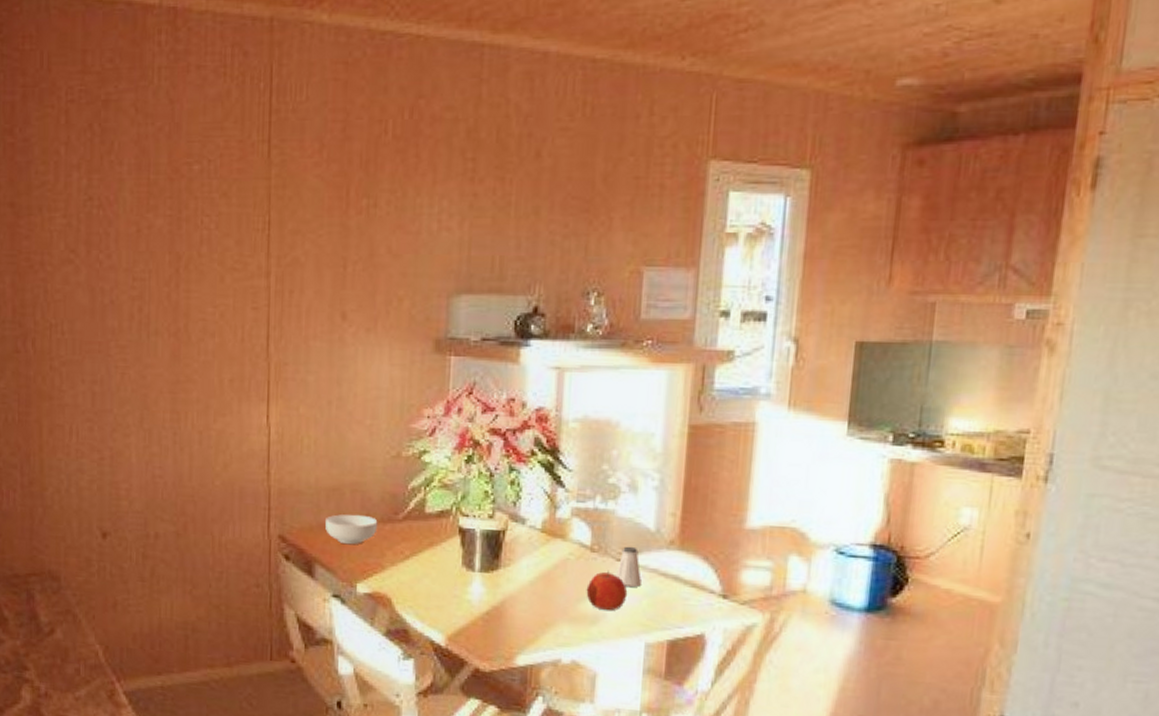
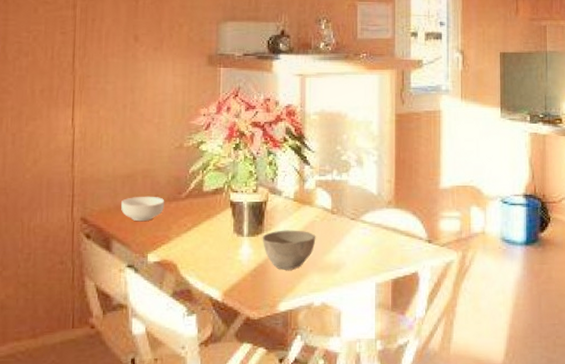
bowl: none [498,567,569,617] -> present [262,230,316,270]
apple: present [586,570,628,611] -> none [330,227,360,260]
saltshaker: present [615,546,641,588] -> none [350,207,370,240]

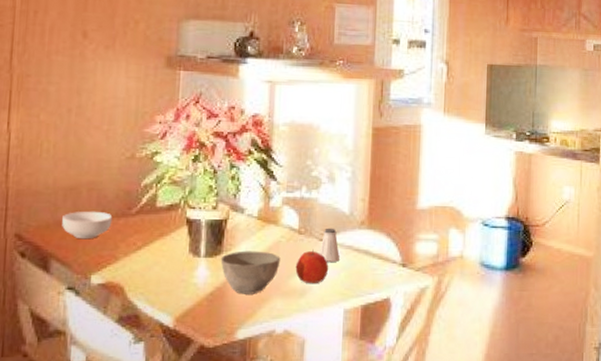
apple: none [330,227,360,260] -> present [295,249,329,284]
saltshaker: none [350,207,370,240] -> present [318,228,340,263]

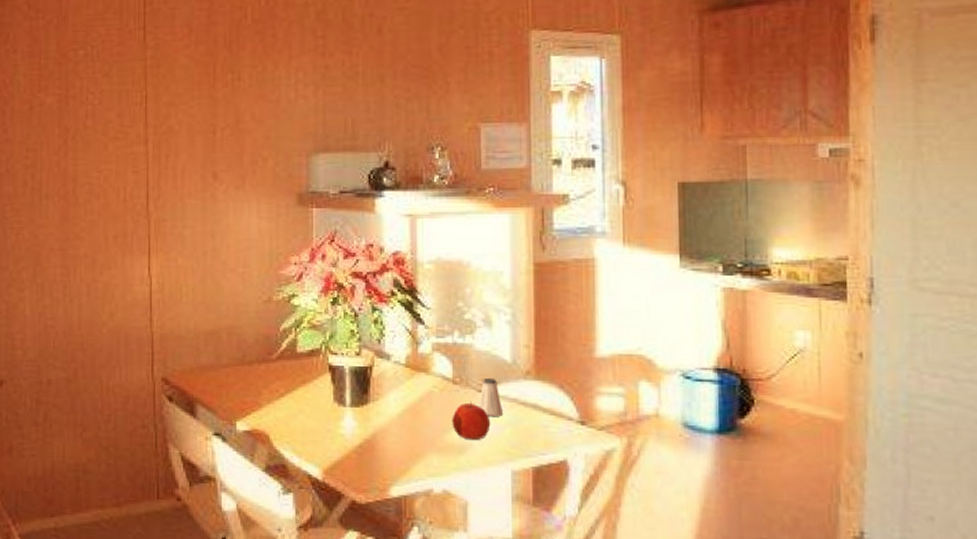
cereal bowl: present [62,211,113,239] -> none [205,356,254,385]
bowl: present [220,251,281,294] -> none [368,401,434,449]

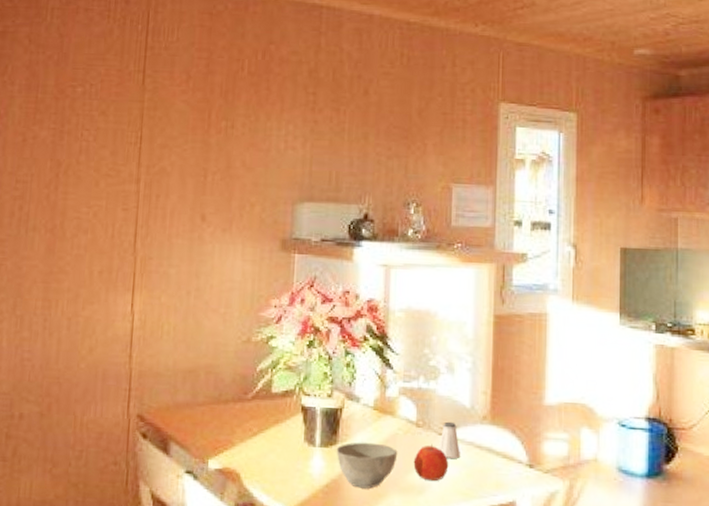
bowl: none [368,401,434,449] -> present [336,442,398,489]

